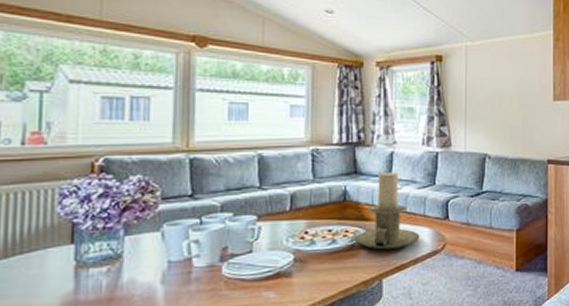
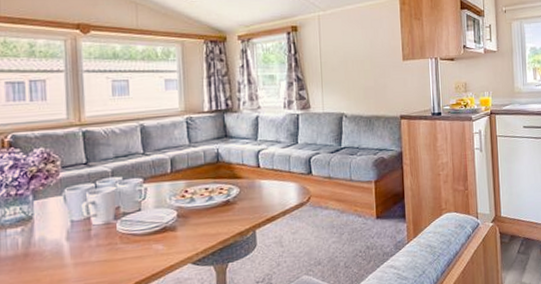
candle holder: present [353,172,420,250] -> none [228,134,287,204]

